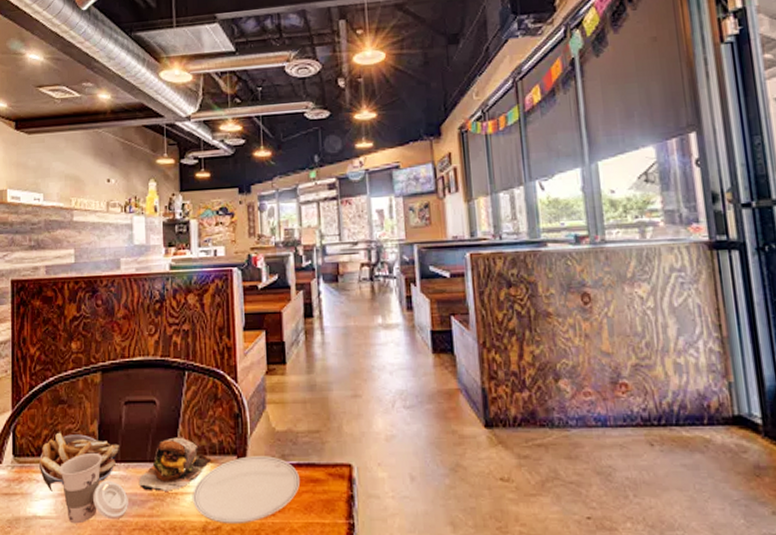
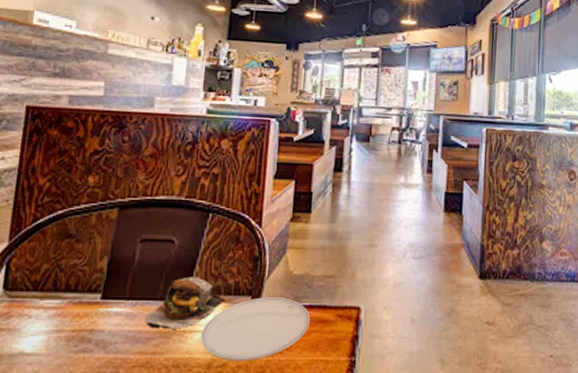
french fries: present [38,432,120,492] -> none [33,267,130,328]
cup: present [58,452,128,524] -> none [56,289,132,361]

